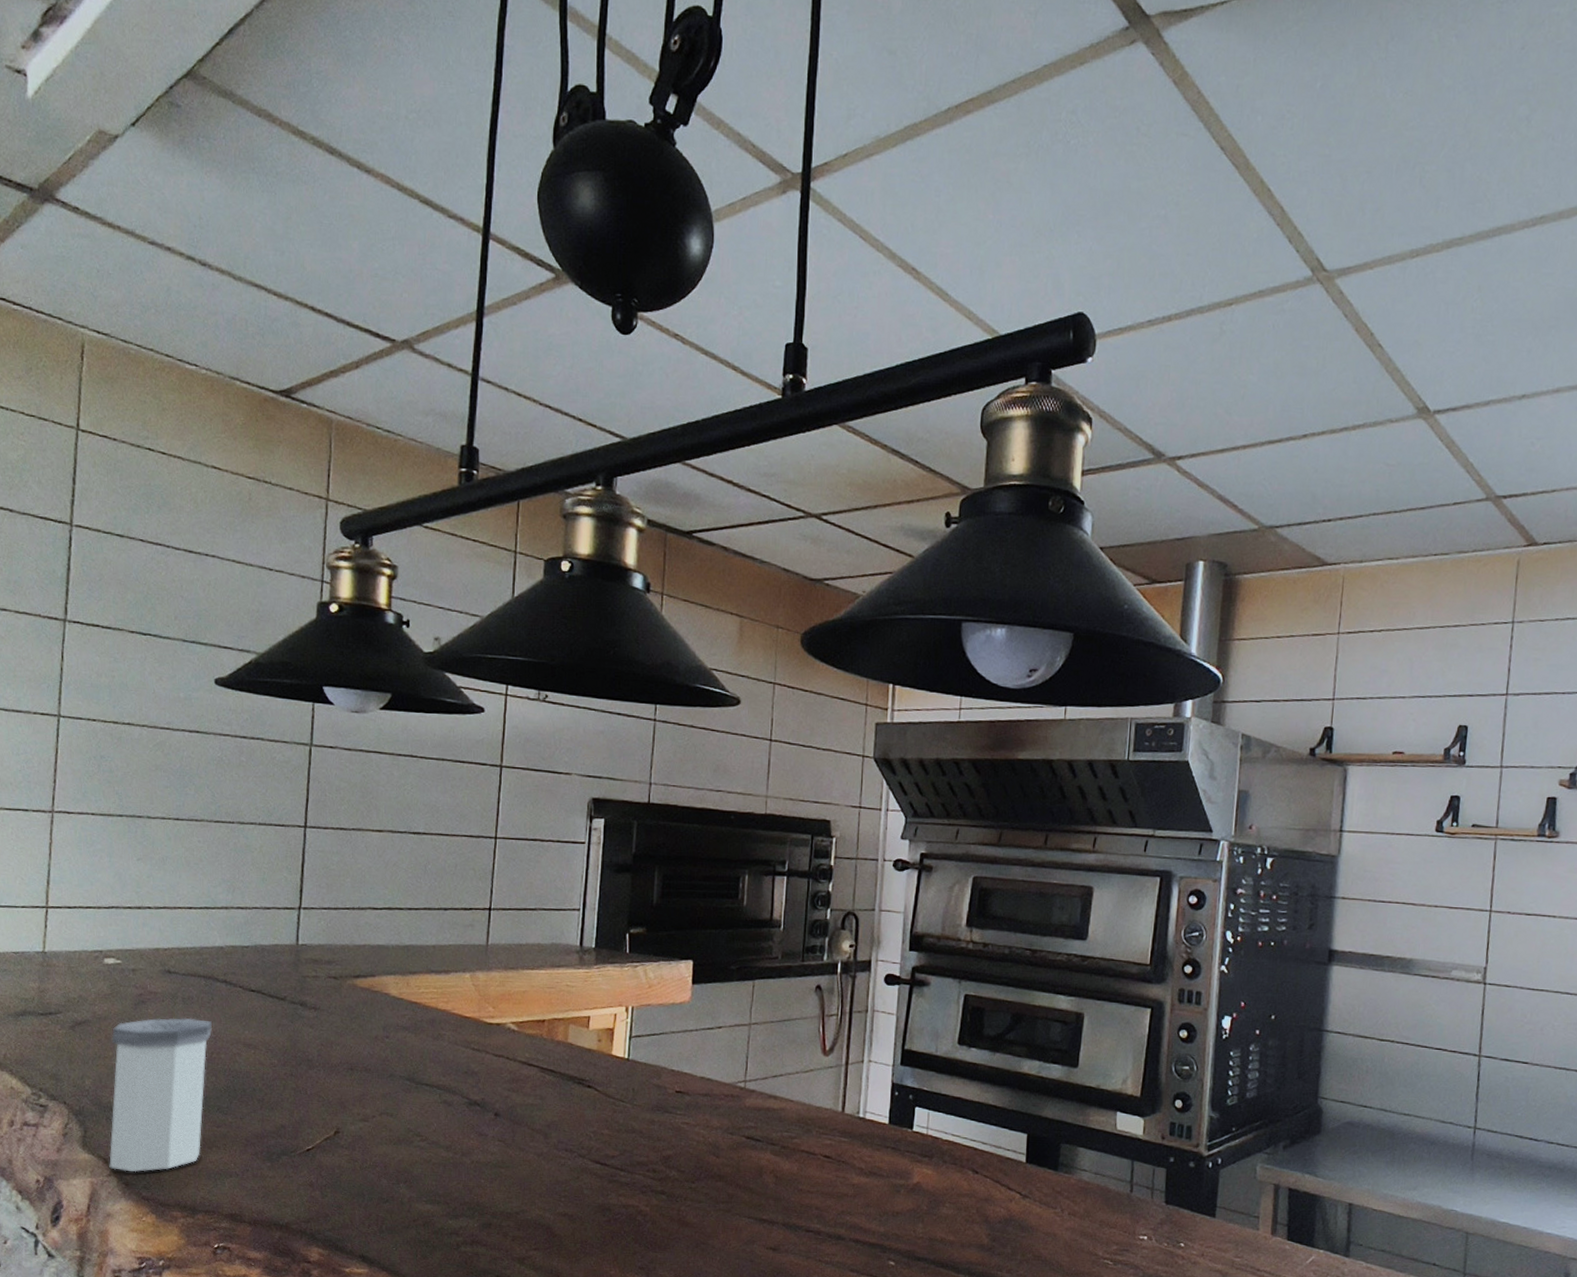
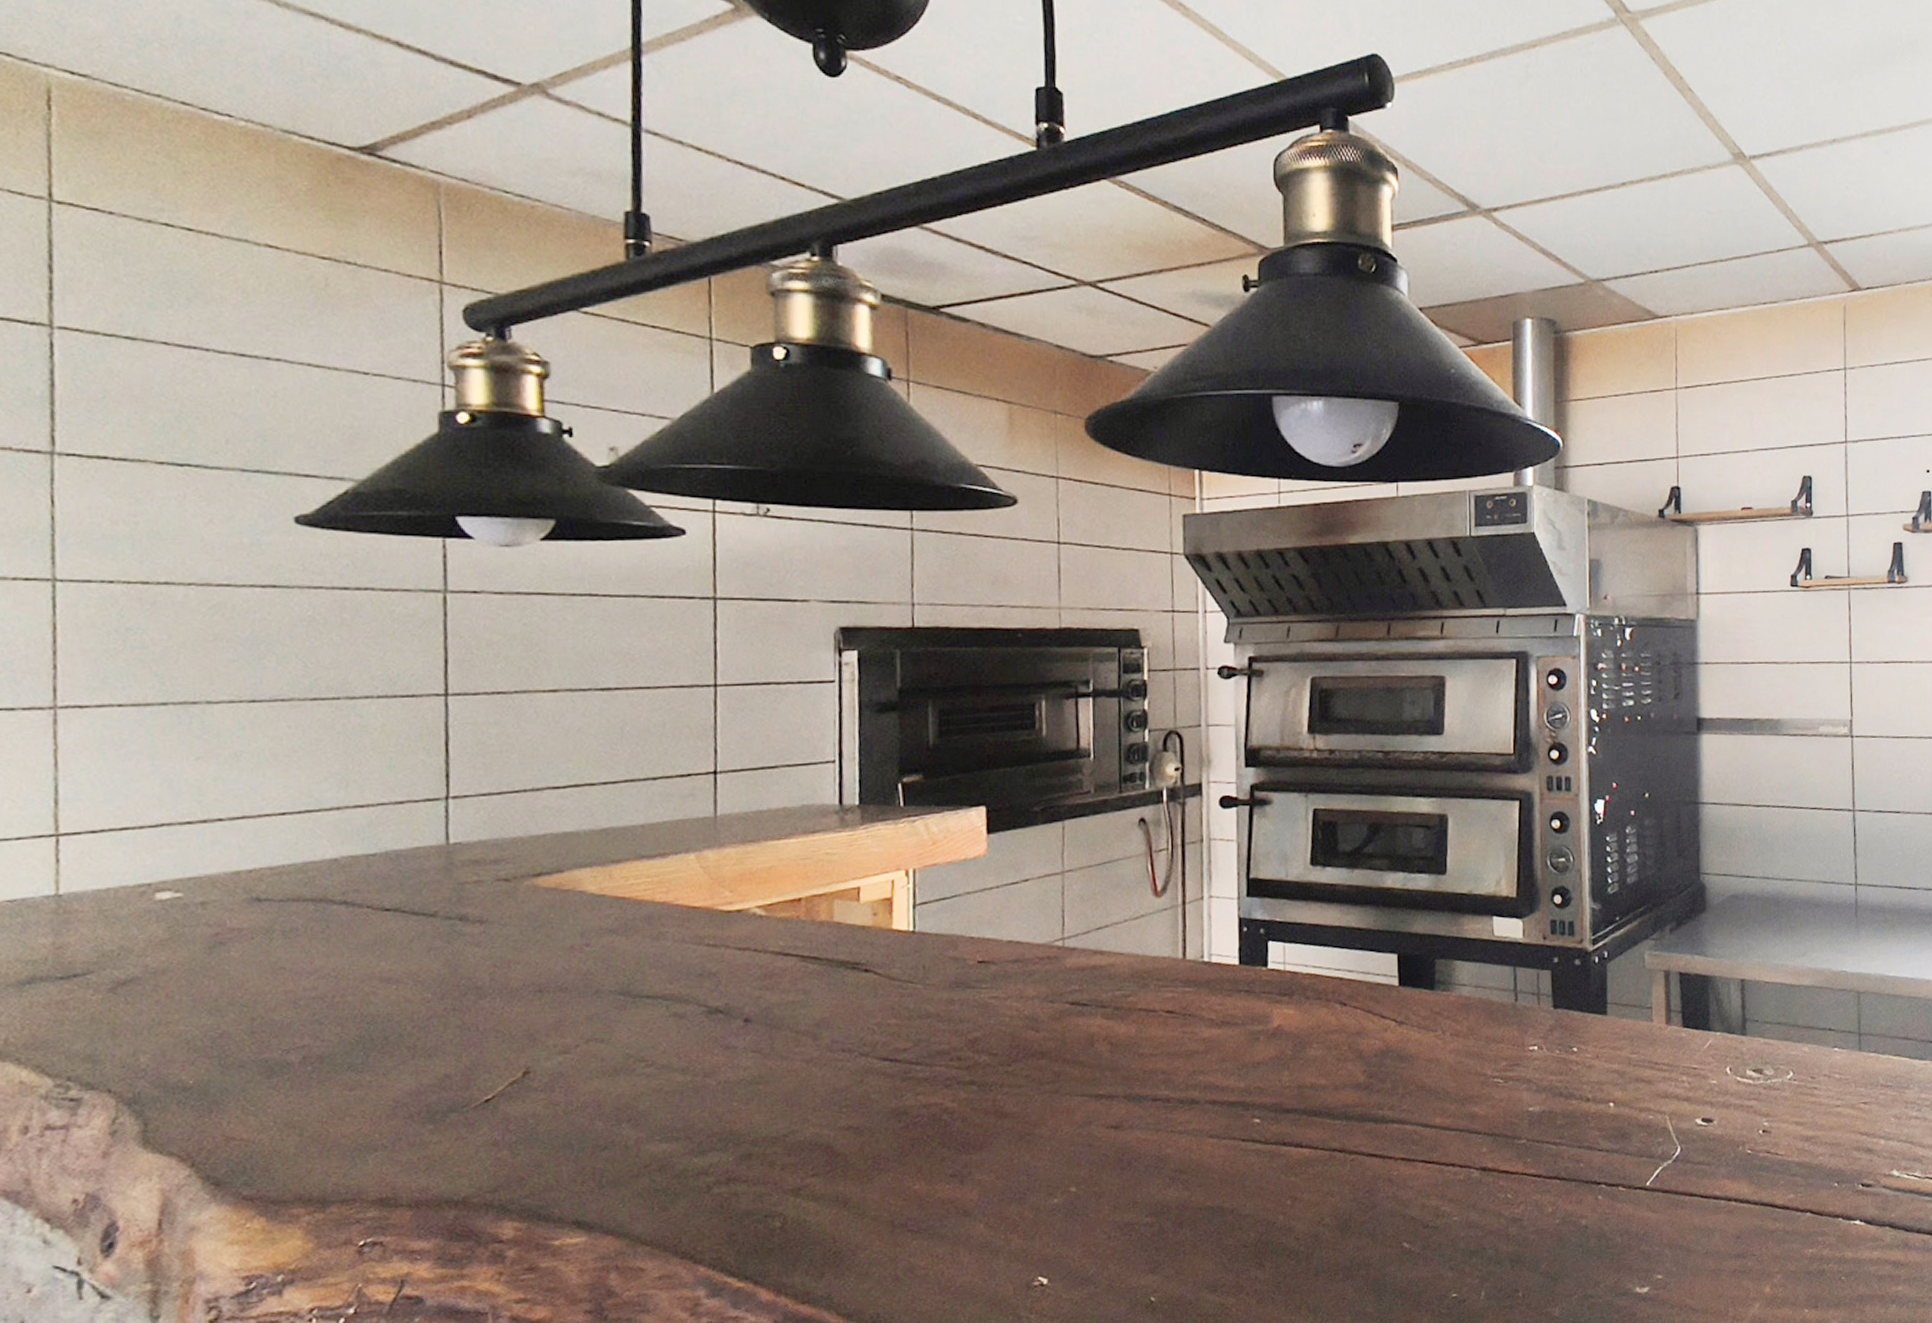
salt shaker: present [109,1017,212,1173] -> none [175,955,331,1168]

